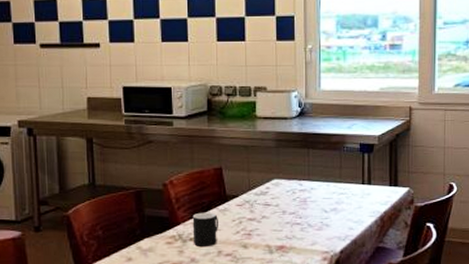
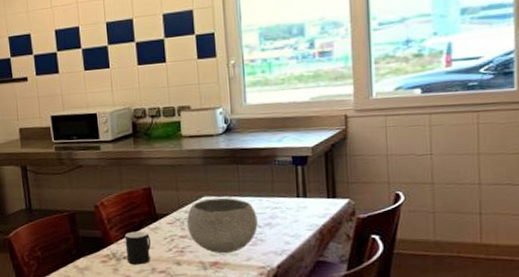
bowl: none [255,181,324,238] -> present [186,197,258,254]

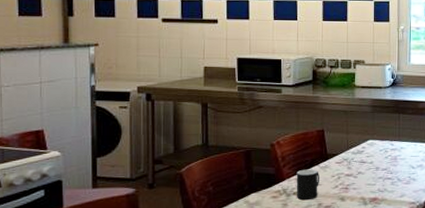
bowl: present [186,197,258,254] -> none [352,141,412,191]

